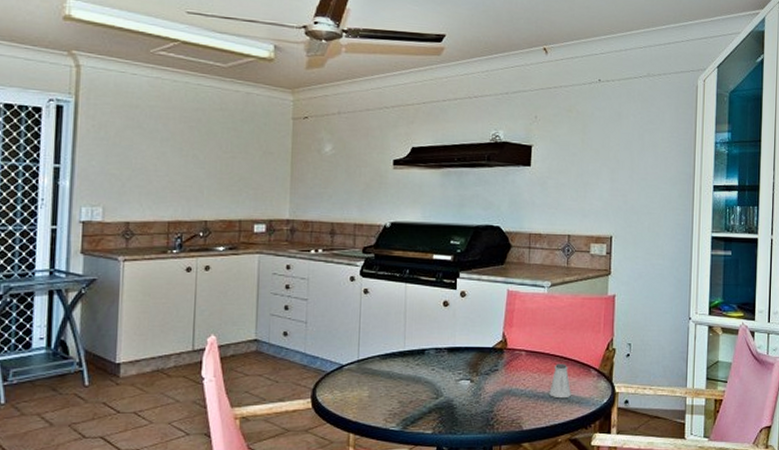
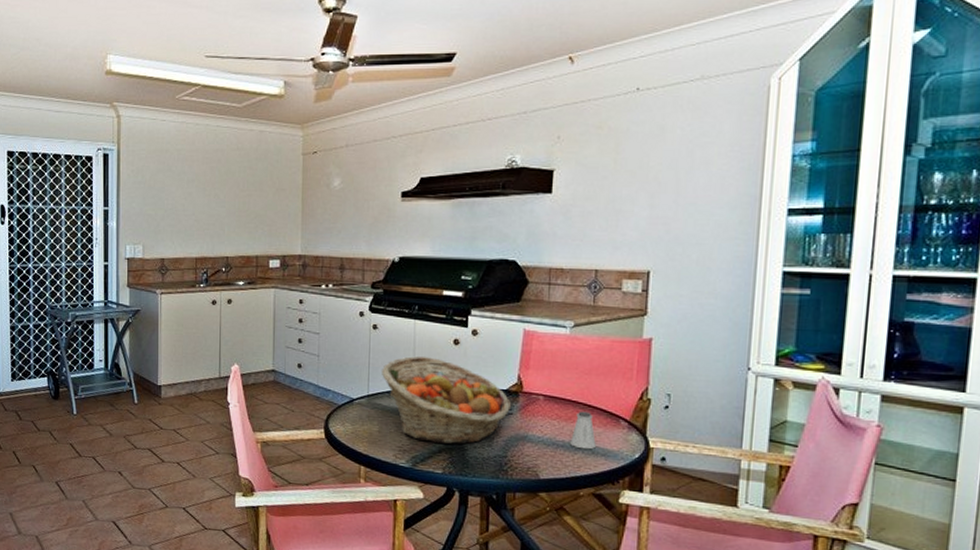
fruit basket: none [372,319,496,403] -> present [382,356,511,444]

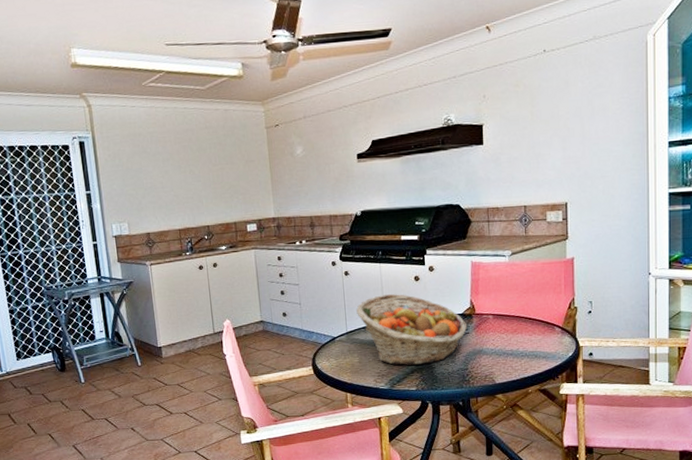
saltshaker: present [570,411,596,450] -> none [517,323,538,355]

